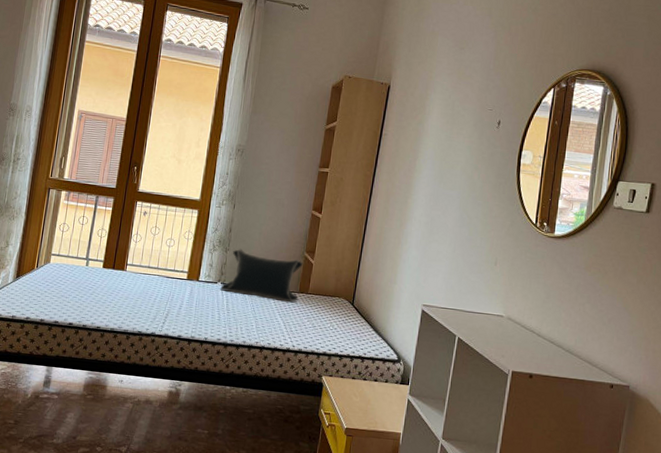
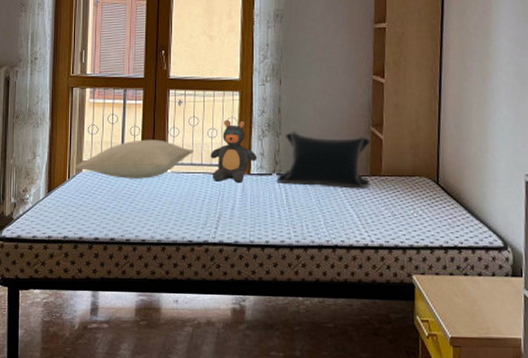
pillow: none [43,241,152,275] -> present [74,139,193,179]
stuffed animal: none [166,232,207,287] -> present [210,119,258,183]

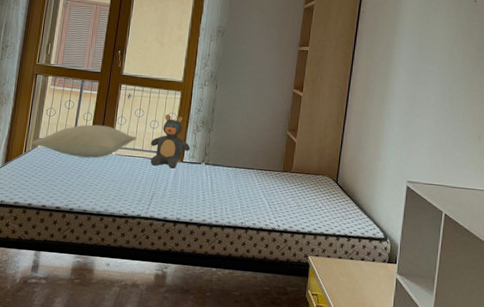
cushion: present [276,130,371,188] -> none [204,128,286,181]

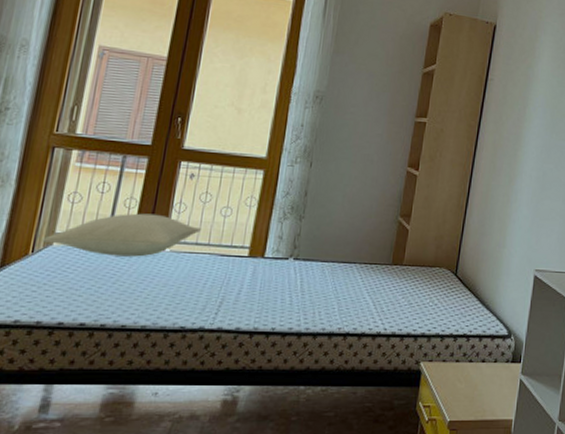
stuffed animal: present [150,114,191,169] -> none [219,198,275,266]

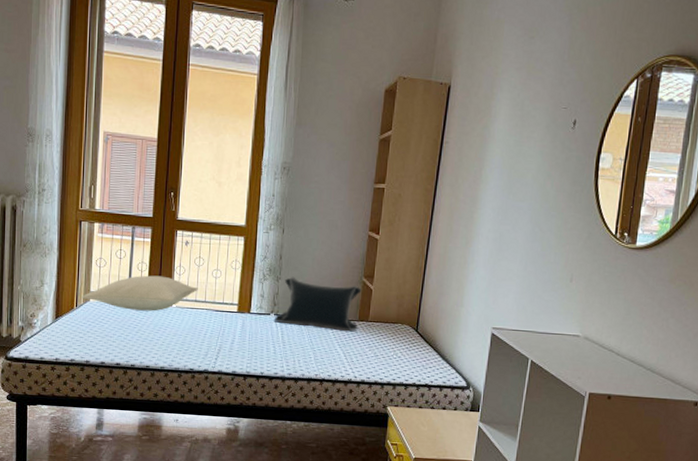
cushion: none [292,215,397,276] -> present [274,276,362,331]

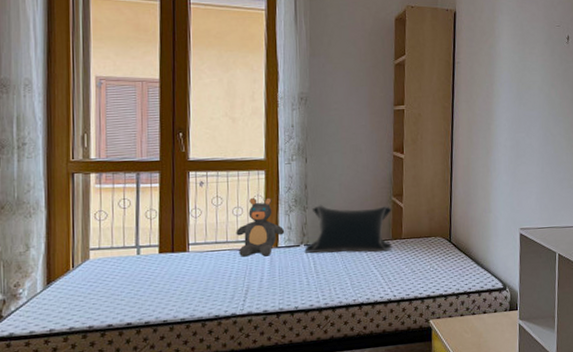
pillow: present [82,275,198,311] -> none [79,221,218,263]
stuffed animal: none [213,262,258,320] -> present [236,197,285,257]

